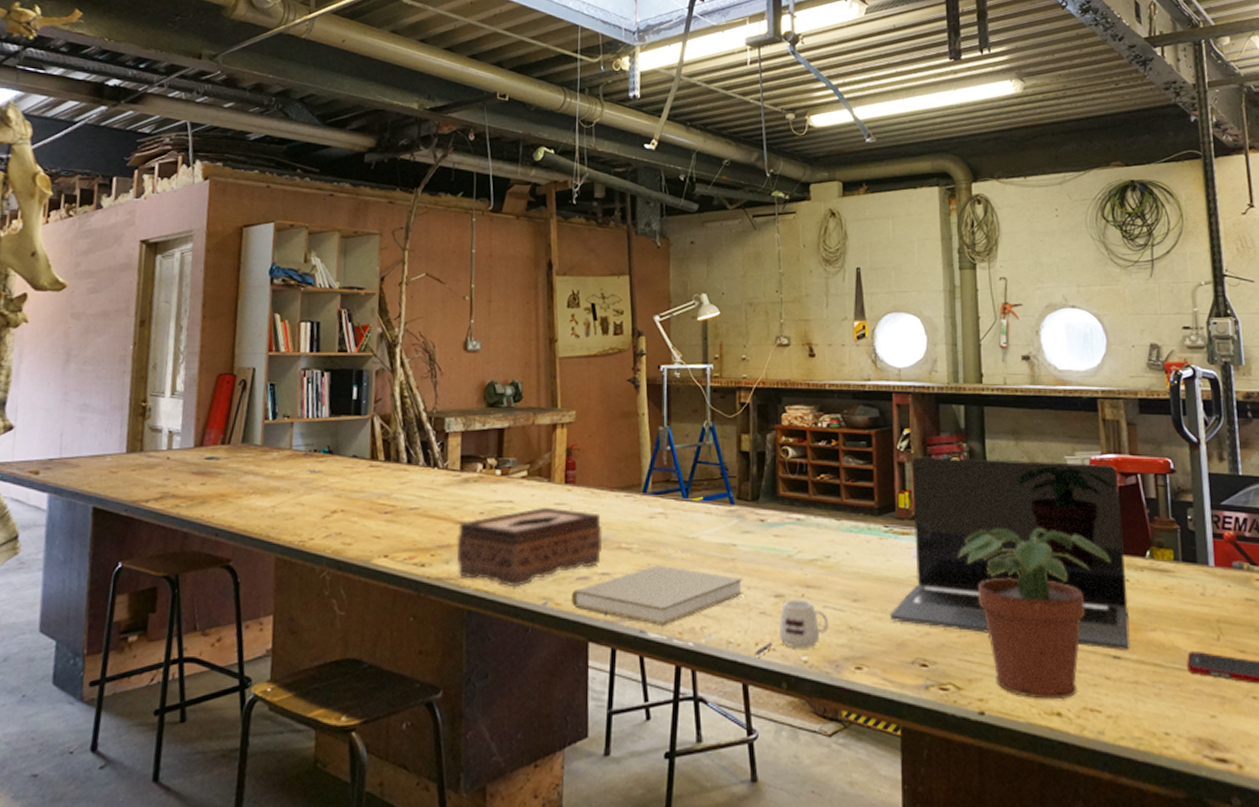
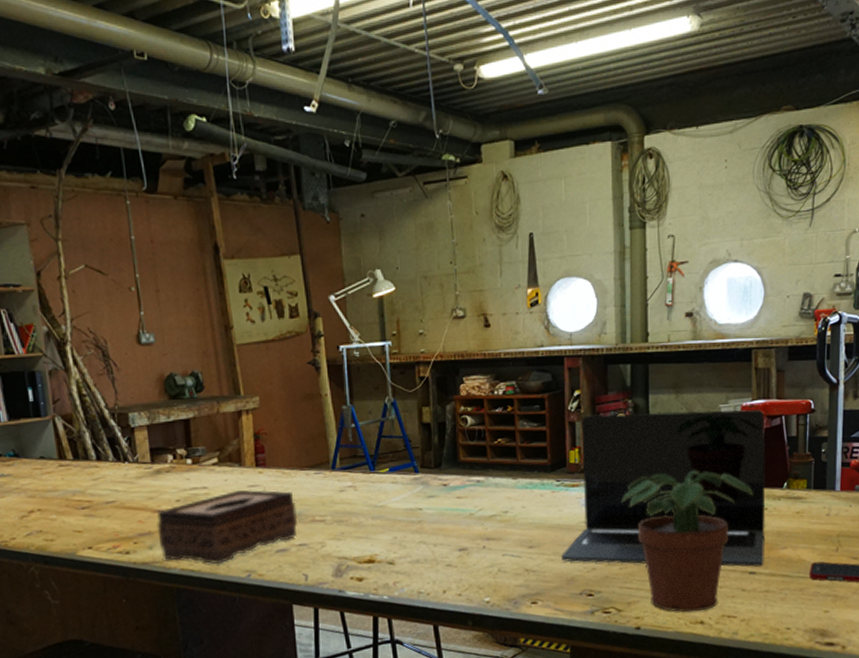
book: present [572,565,744,625] -> none [273,532,431,585]
mug: present [755,599,829,656] -> none [443,550,508,601]

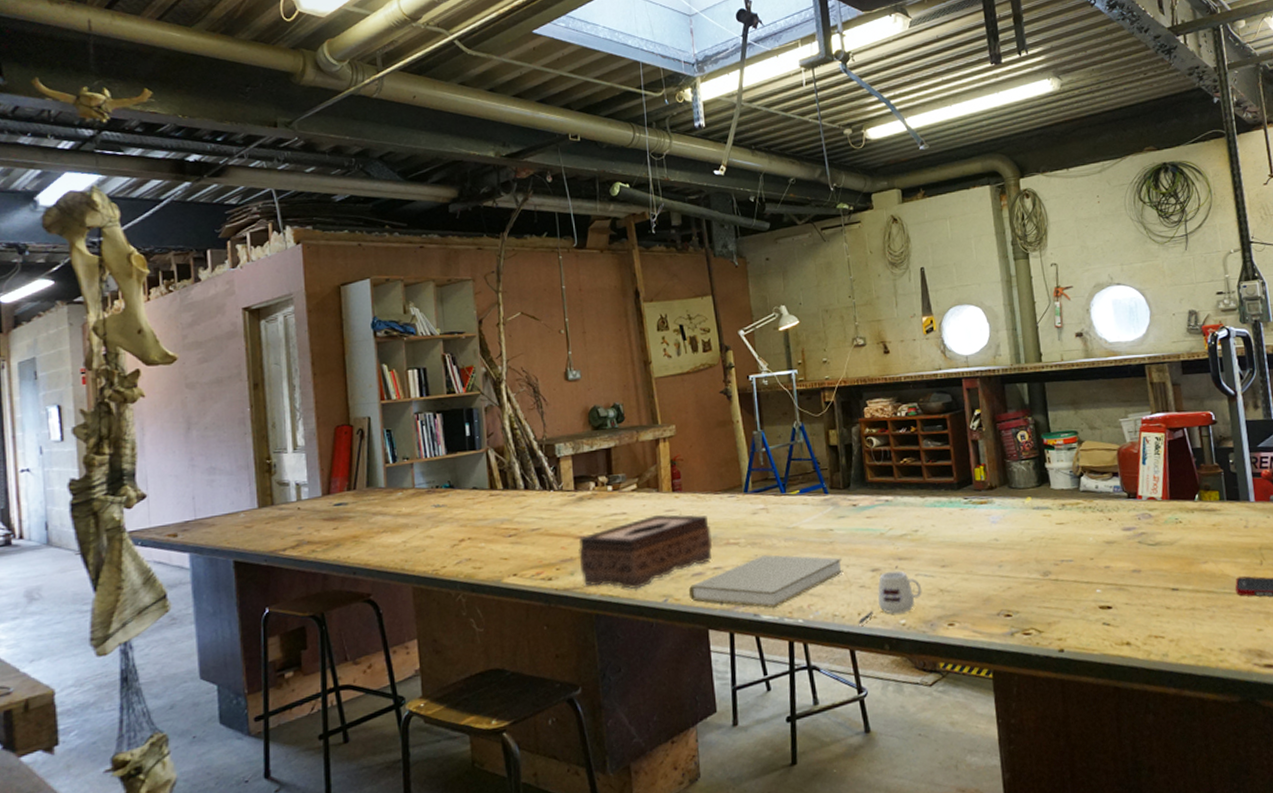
book: none [273,532,431,585] -> present [689,554,844,608]
mug: none [443,550,508,601] -> present [858,570,922,624]
laptop: present [561,409,766,567] -> none [975,422,1186,584]
potted plant: present [621,470,754,612] -> none [1031,484,1166,633]

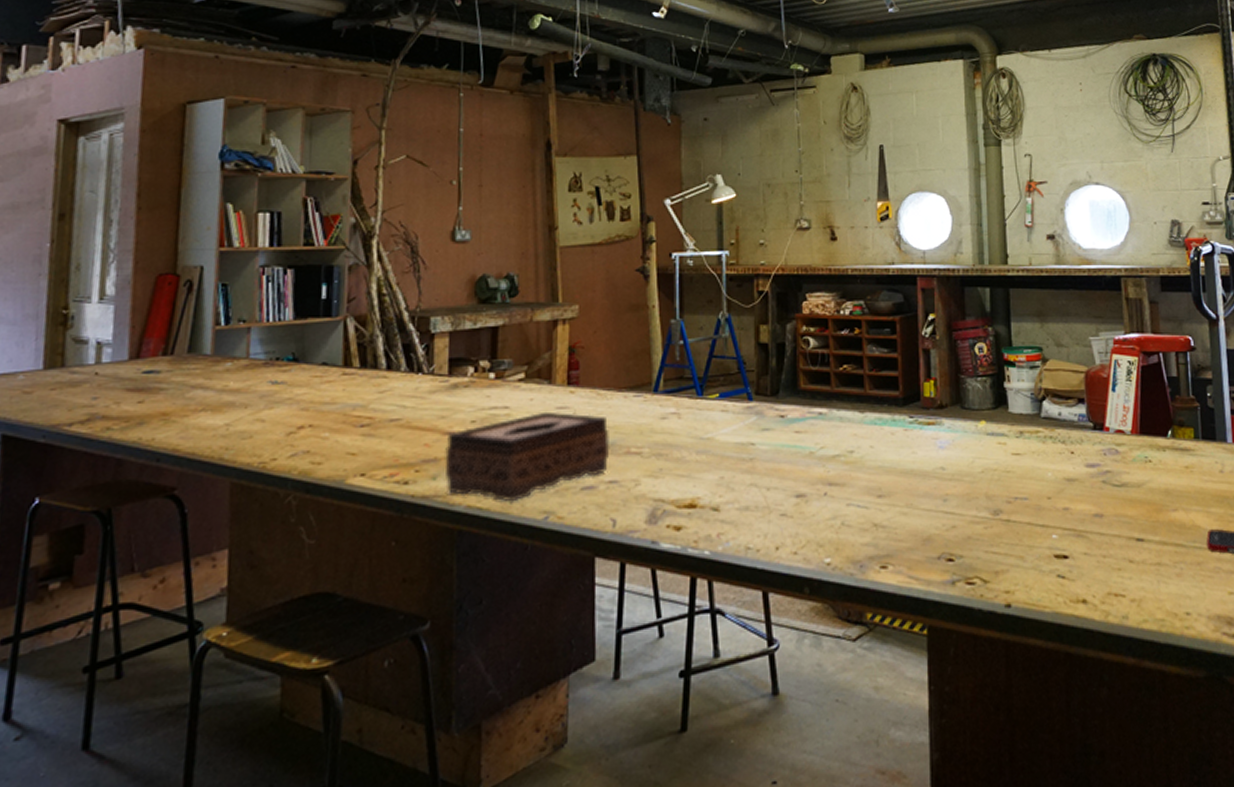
book: present [689,554,844,608] -> none [576,469,763,534]
mug: present [858,570,922,624] -> none [775,498,853,561]

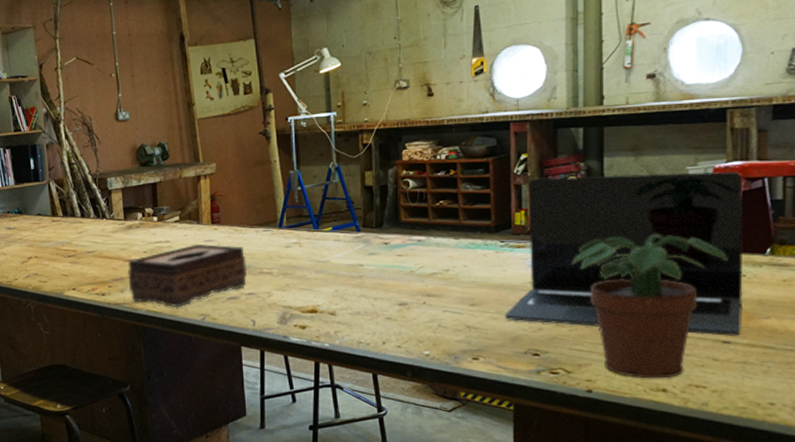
laptop: none [916,342,1153,532] -> present [505,171,744,336]
potted plant: none [984,411,1135,587] -> present [572,233,729,379]

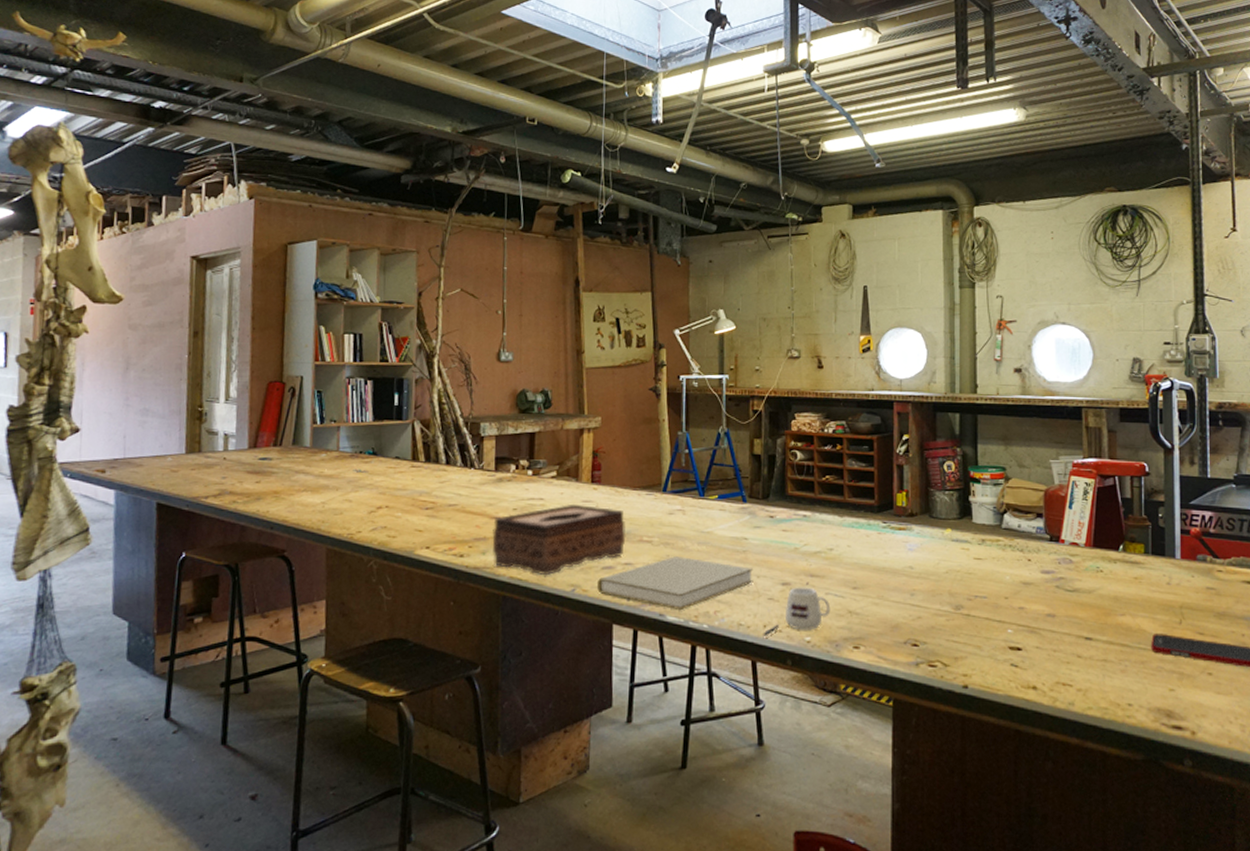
book: none [225,285,371,331] -> present [597,556,754,610]
mug: none [382,306,449,352] -> present [763,587,831,636]
laptop: present [505,171,744,336] -> none [886,460,1101,632]
potted plant: present [572,233,729,379] -> none [949,524,1088,675]

